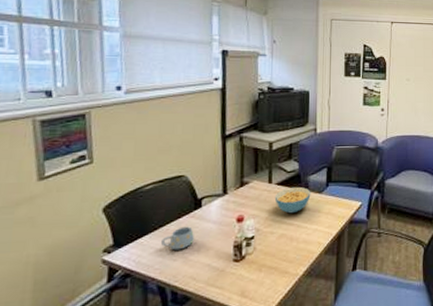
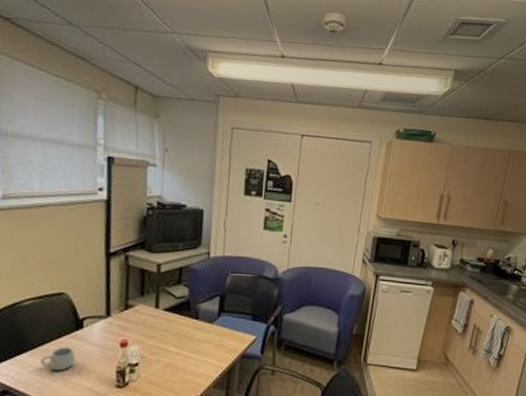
cereal bowl: present [274,186,311,214] -> none [161,314,201,343]

